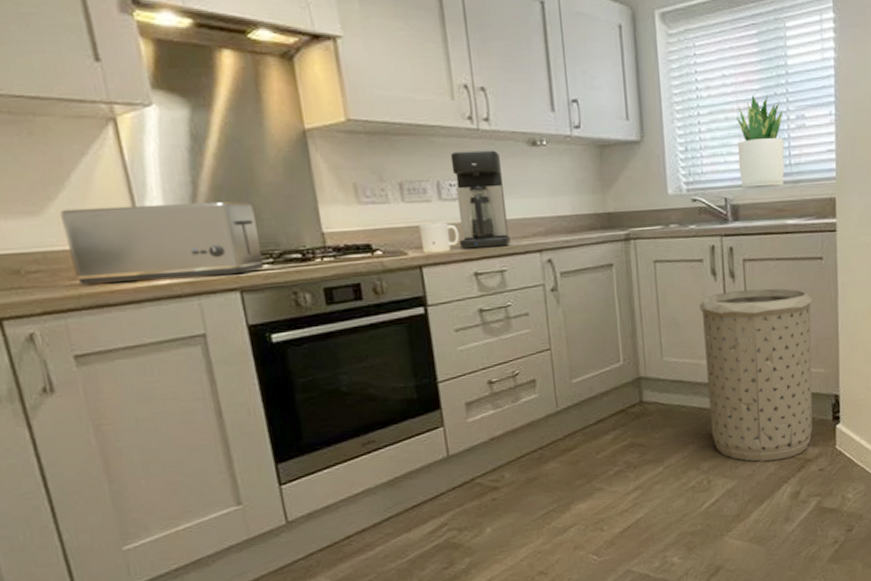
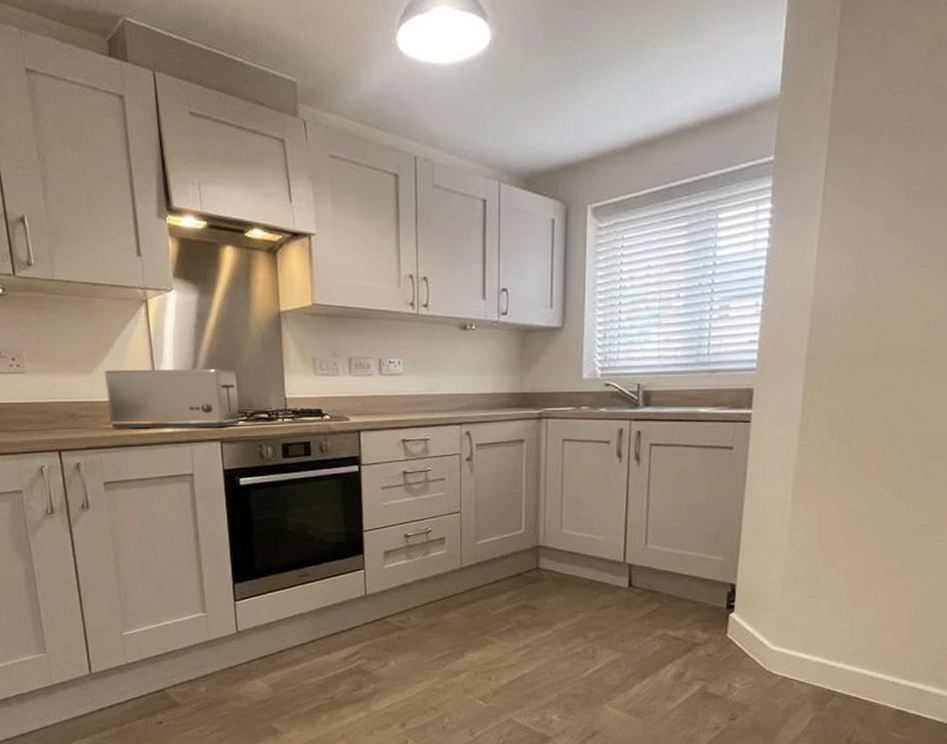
mug: present [418,222,460,253] -> none [361,394,393,420]
coffee maker: present [450,150,510,249] -> none [392,332,435,418]
laundry basket: present [699,288,813,462] -> none [601,473,718,640]
planter: present [737,93,785,189] -> none [655,283,707,377]

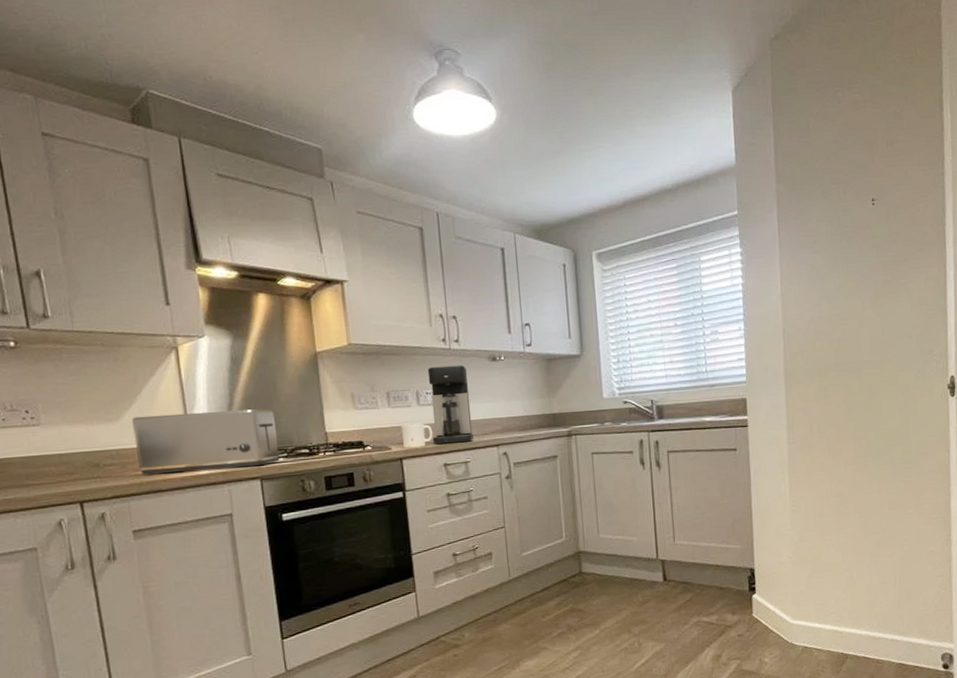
mug: none [361,394,393,420] -> present [401,423,433,448]
coffee maker: none [392,332,435,418] -> present [427,365,474,445]

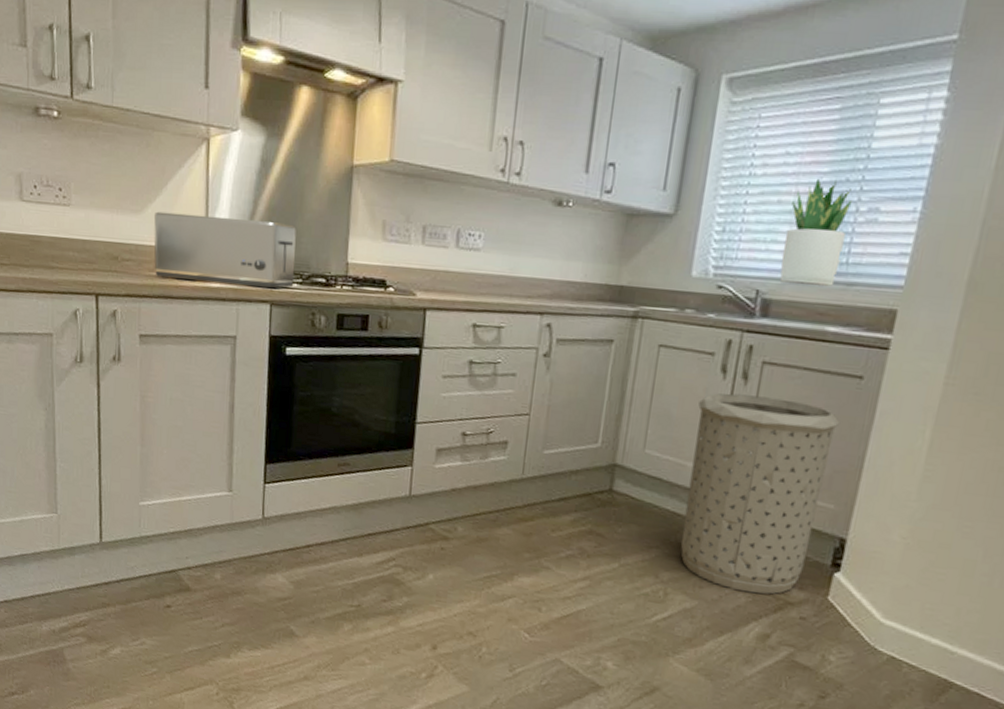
mug: present [401,423,433,448] -> none [430,268,468,299]
coffee maker: present [427,365,474,445] -> none [465,202,523,303]
laundry basket: none [630,475,731,627] -> present [680,393,839,595]
planter: none [660,313,702,393] -> present [779,177,853,287]

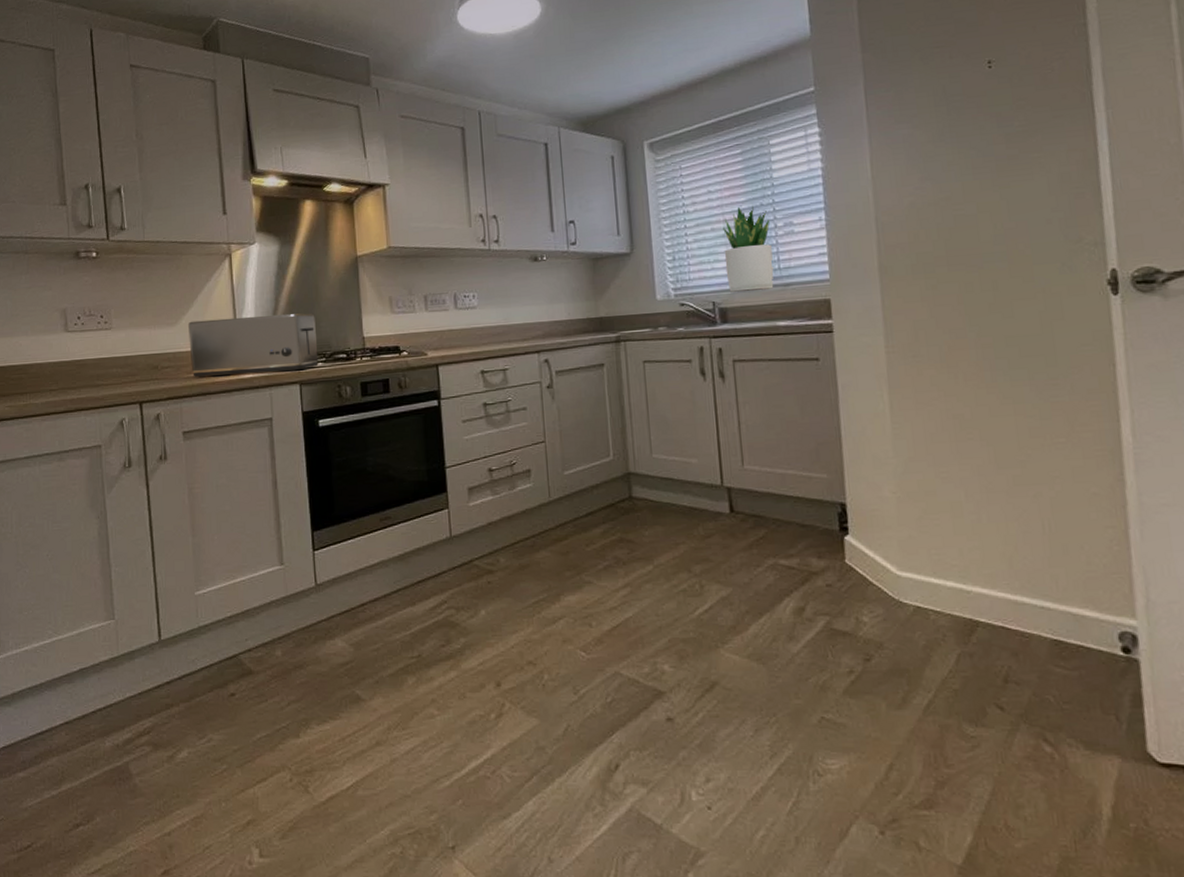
laundry basket: present [680,393,839,595] -> none [688,389,817,571]

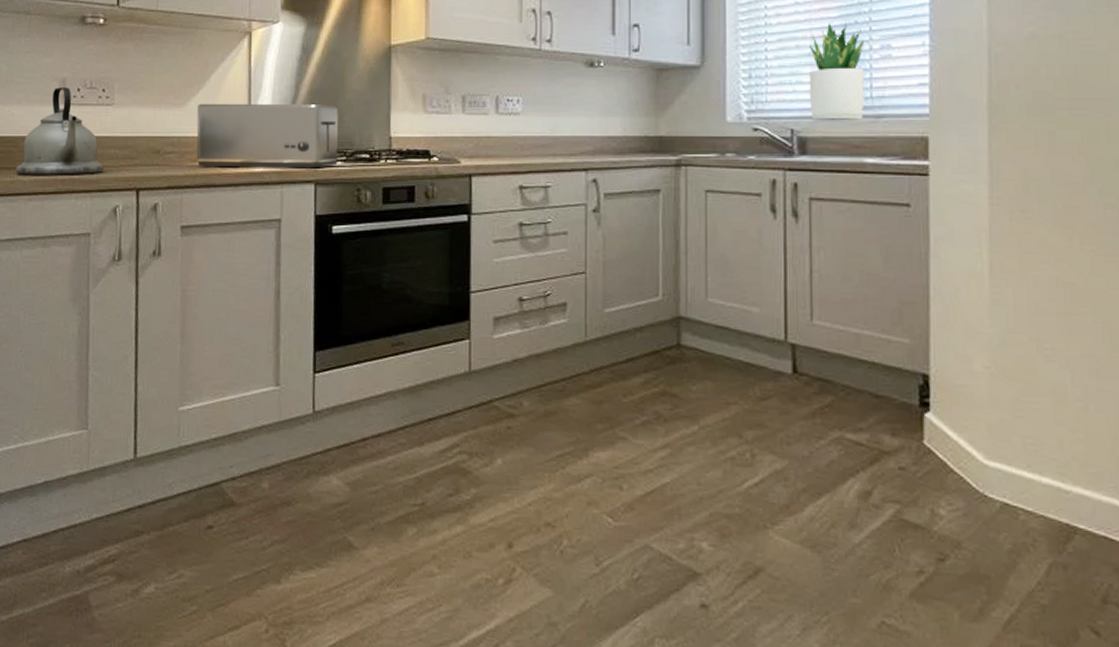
kettle: none [28,316,109,398] -> present [16,87,105,175]

